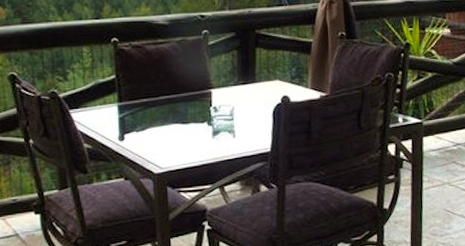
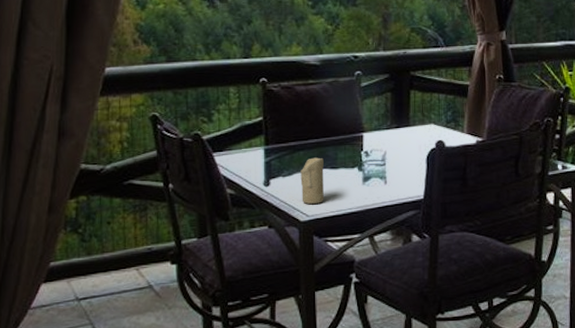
candle: none [153,113,176,158] -> present [300,157,324,205]

